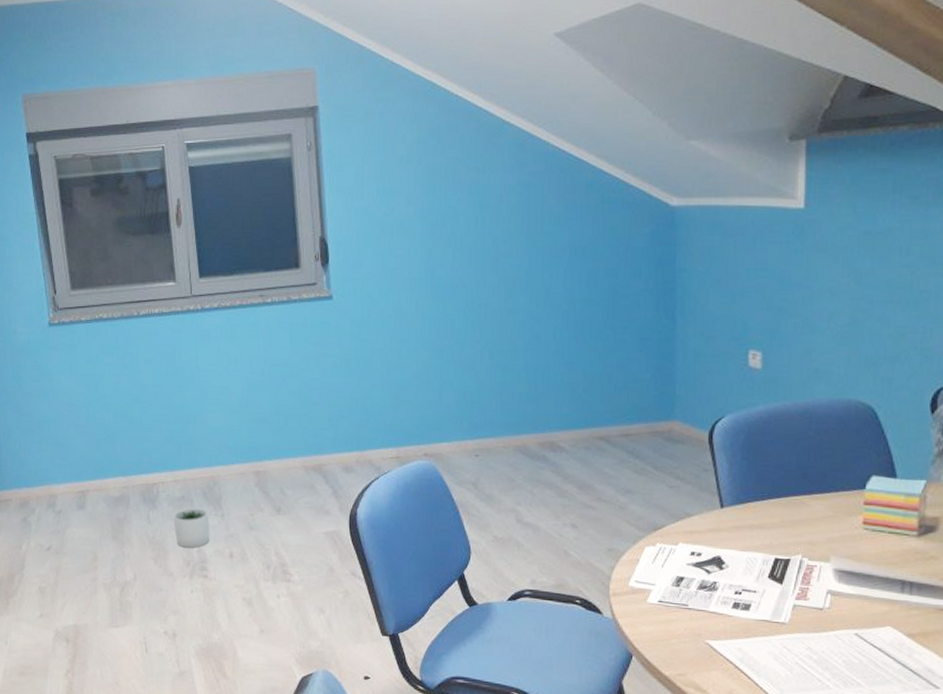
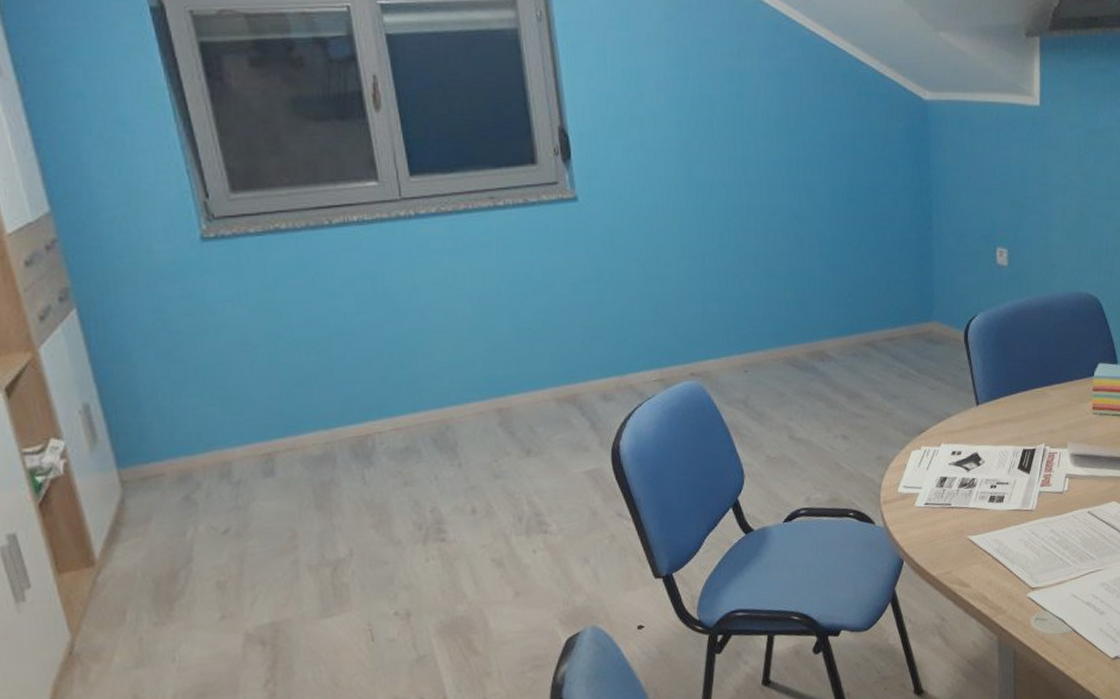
planter: present [173,508,209,548] -> none [396,459,445,509]

